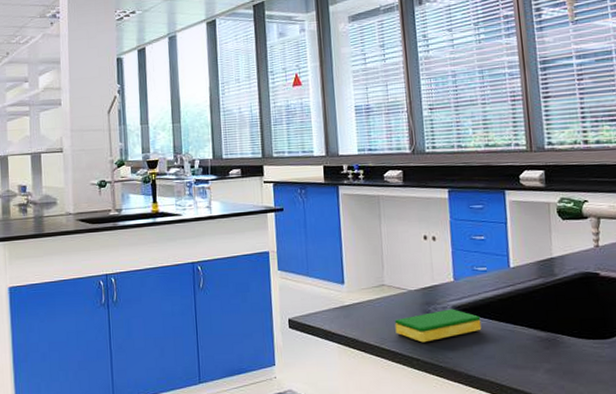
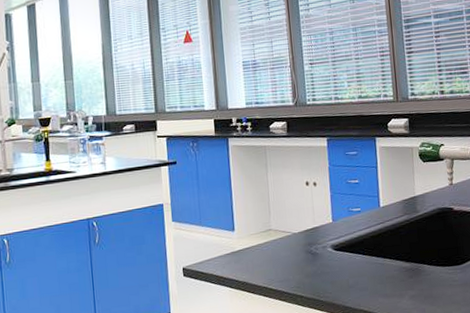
dish sponge: present [394,309,482,343] -> none [280,247,357,281]

